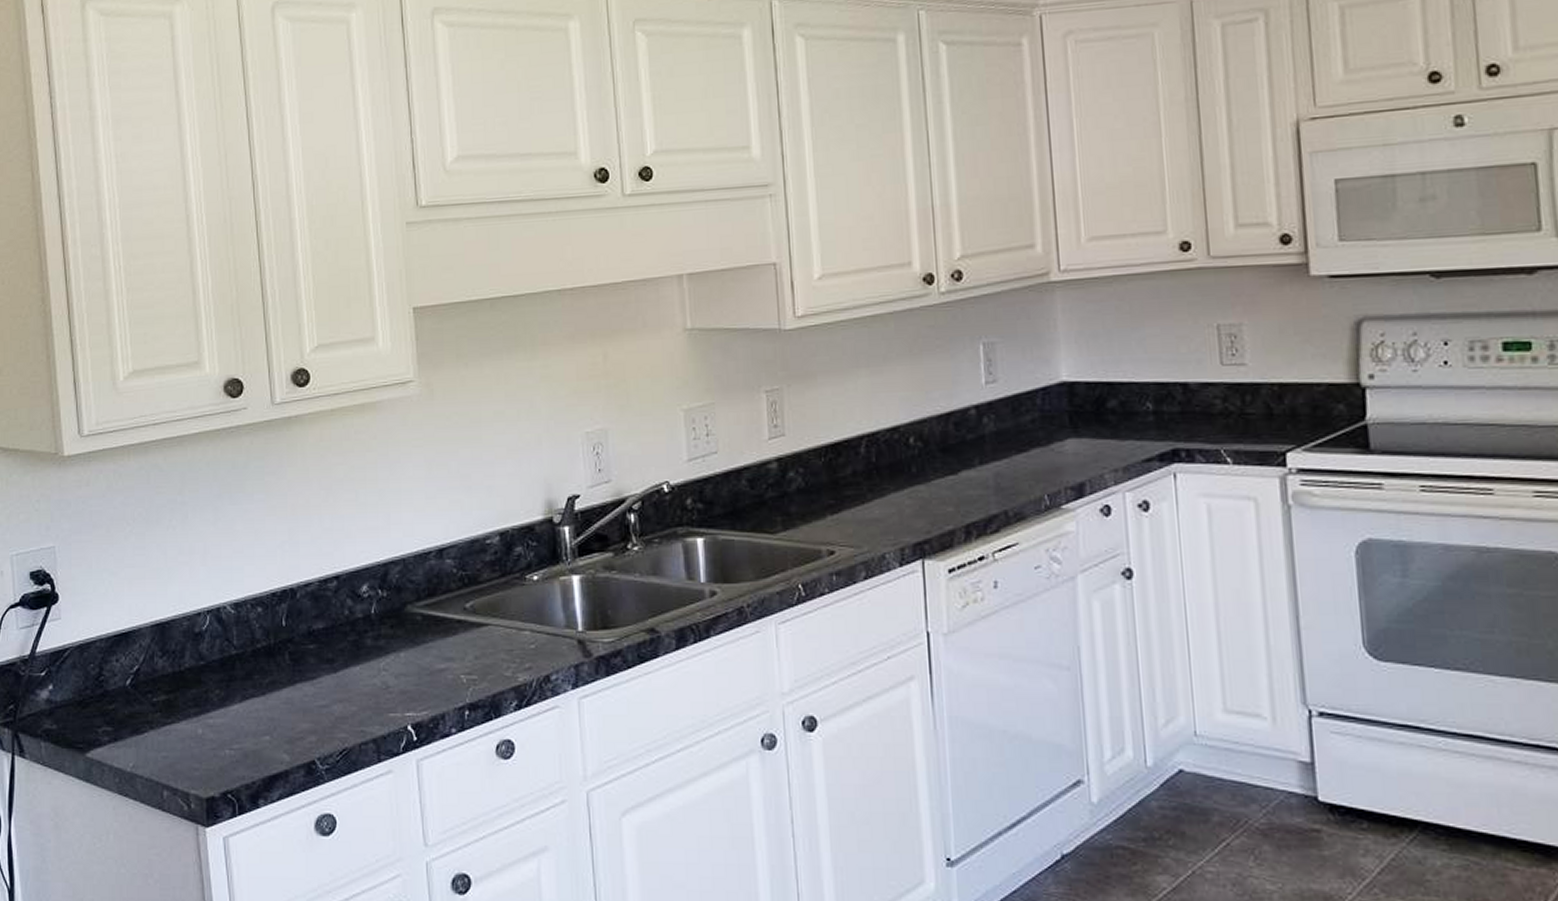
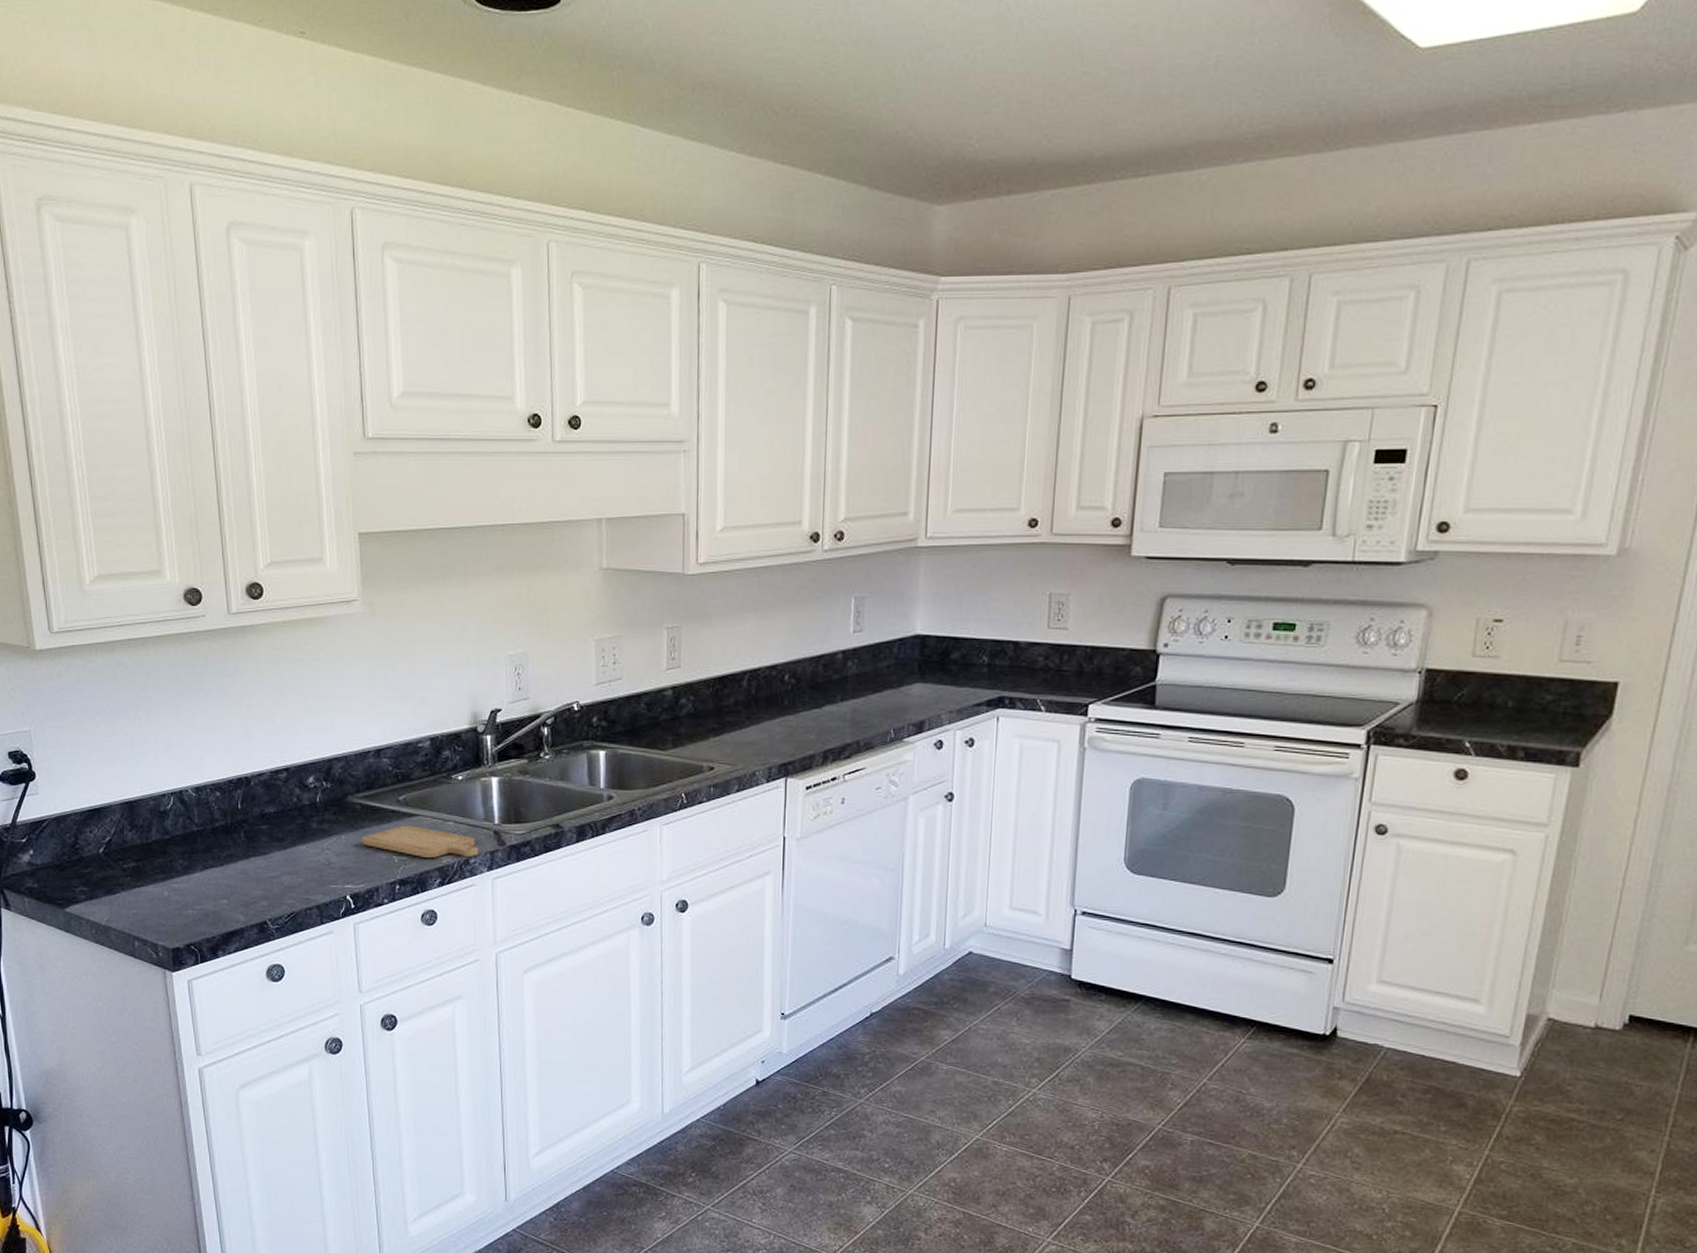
chopping board: none [423,637,561,675] -> present [361,825,479,858]

